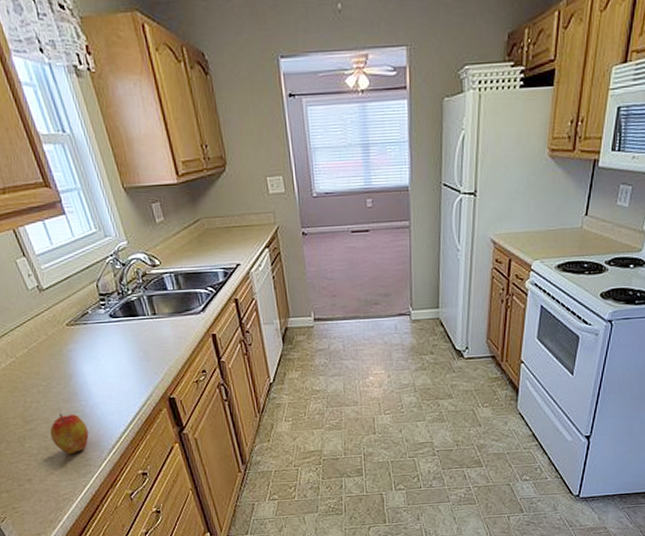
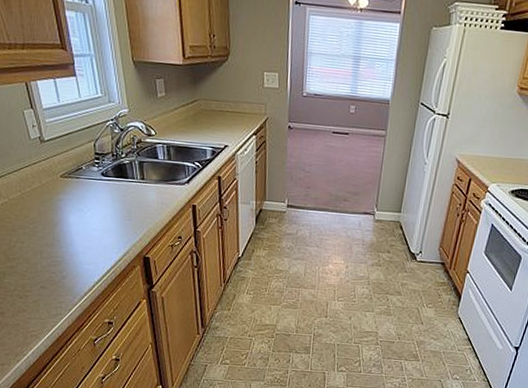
apple: present [49,414,89,454] -> none [29,256,65,295]

